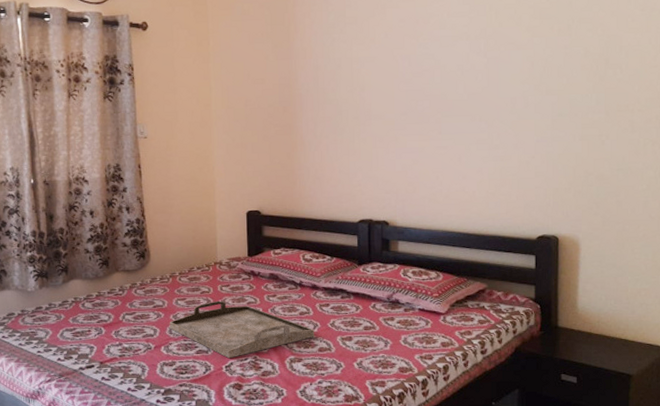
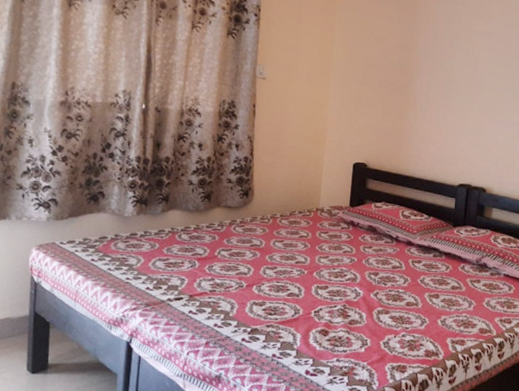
serving tray: present [169,300,314,359] -> none [264,246,404,304]

